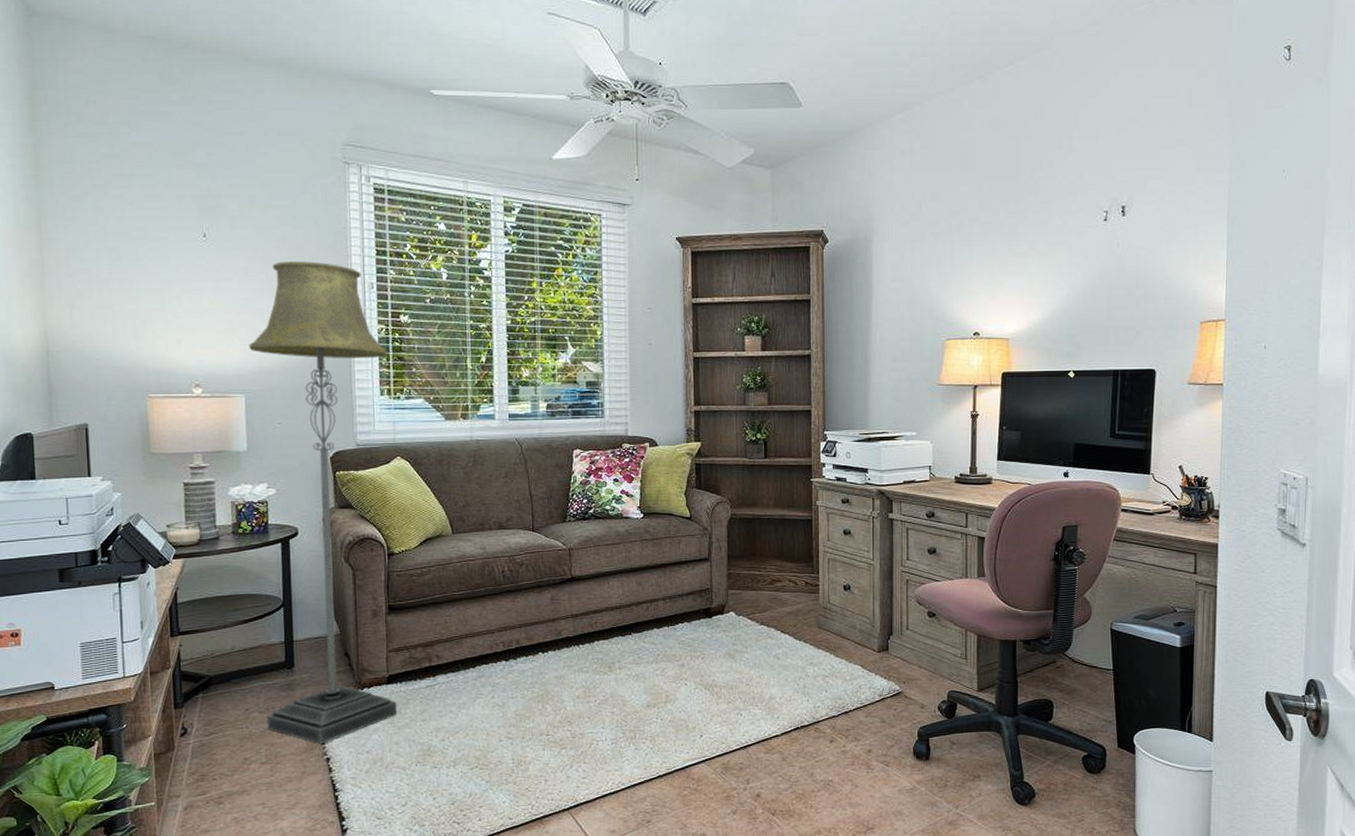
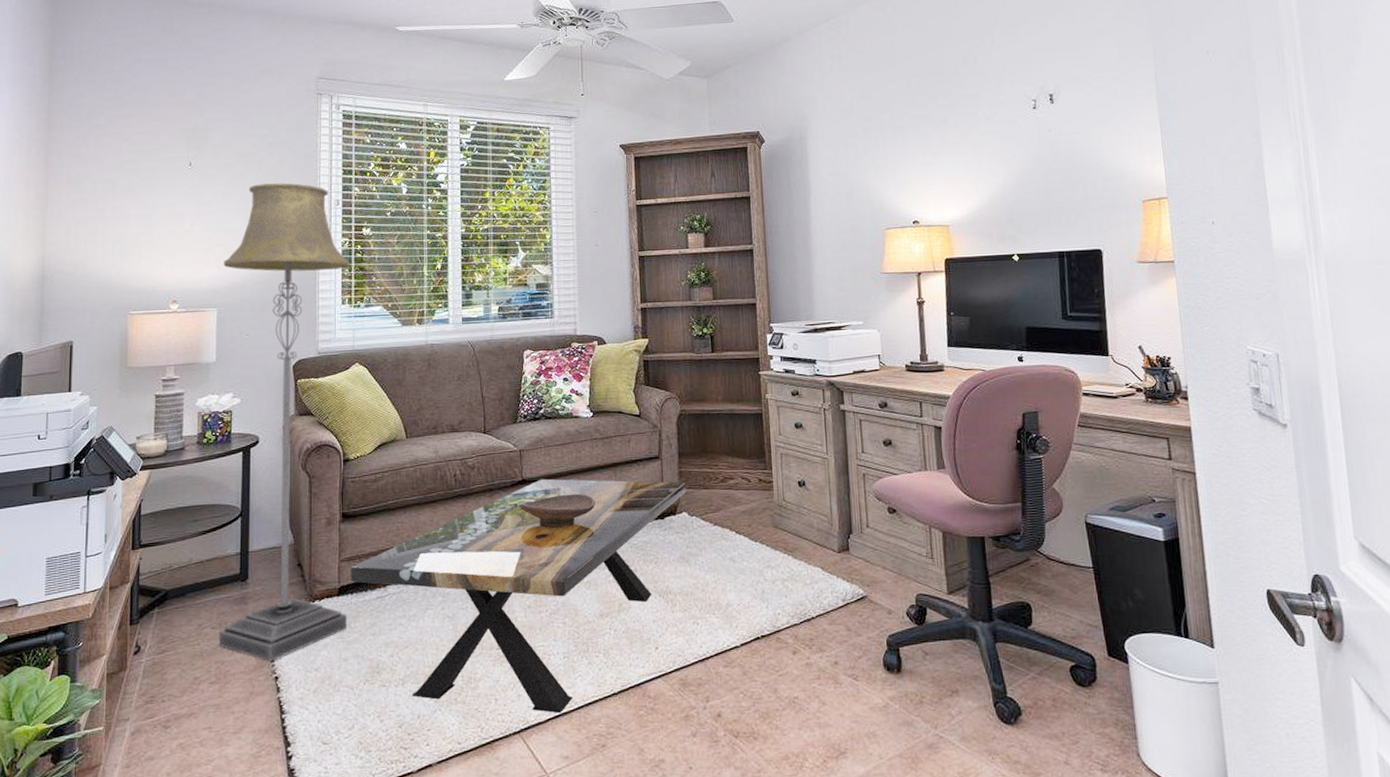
coffee table: none [398,577,734,793] -> present [350,478,686,713]
decorative bowl: none [569,592,645,623] -> present [520,493,596,527]

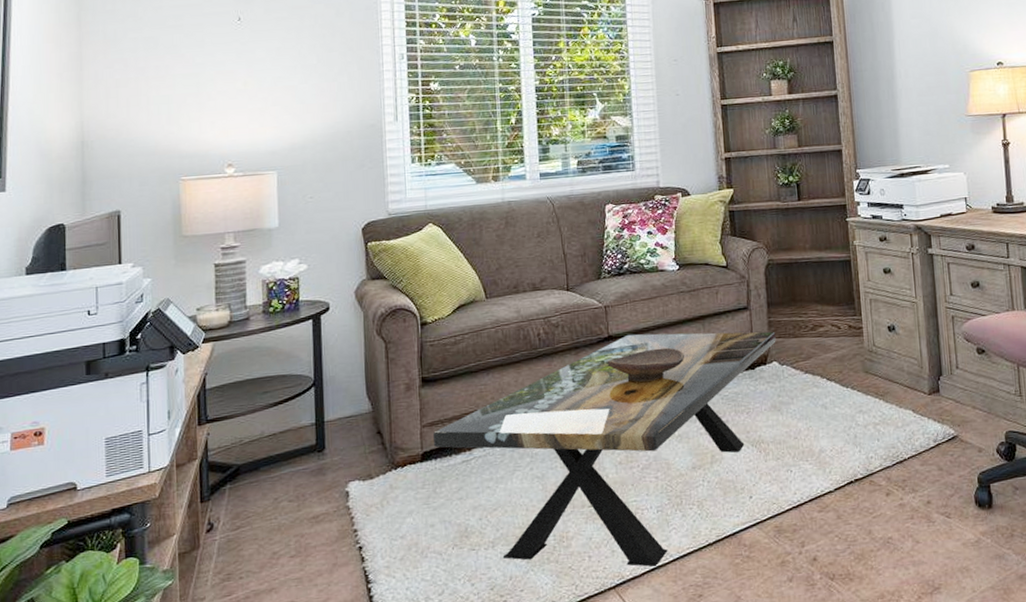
floor lamp: present [218,183,350,661] -> none [281,37,433,531]

